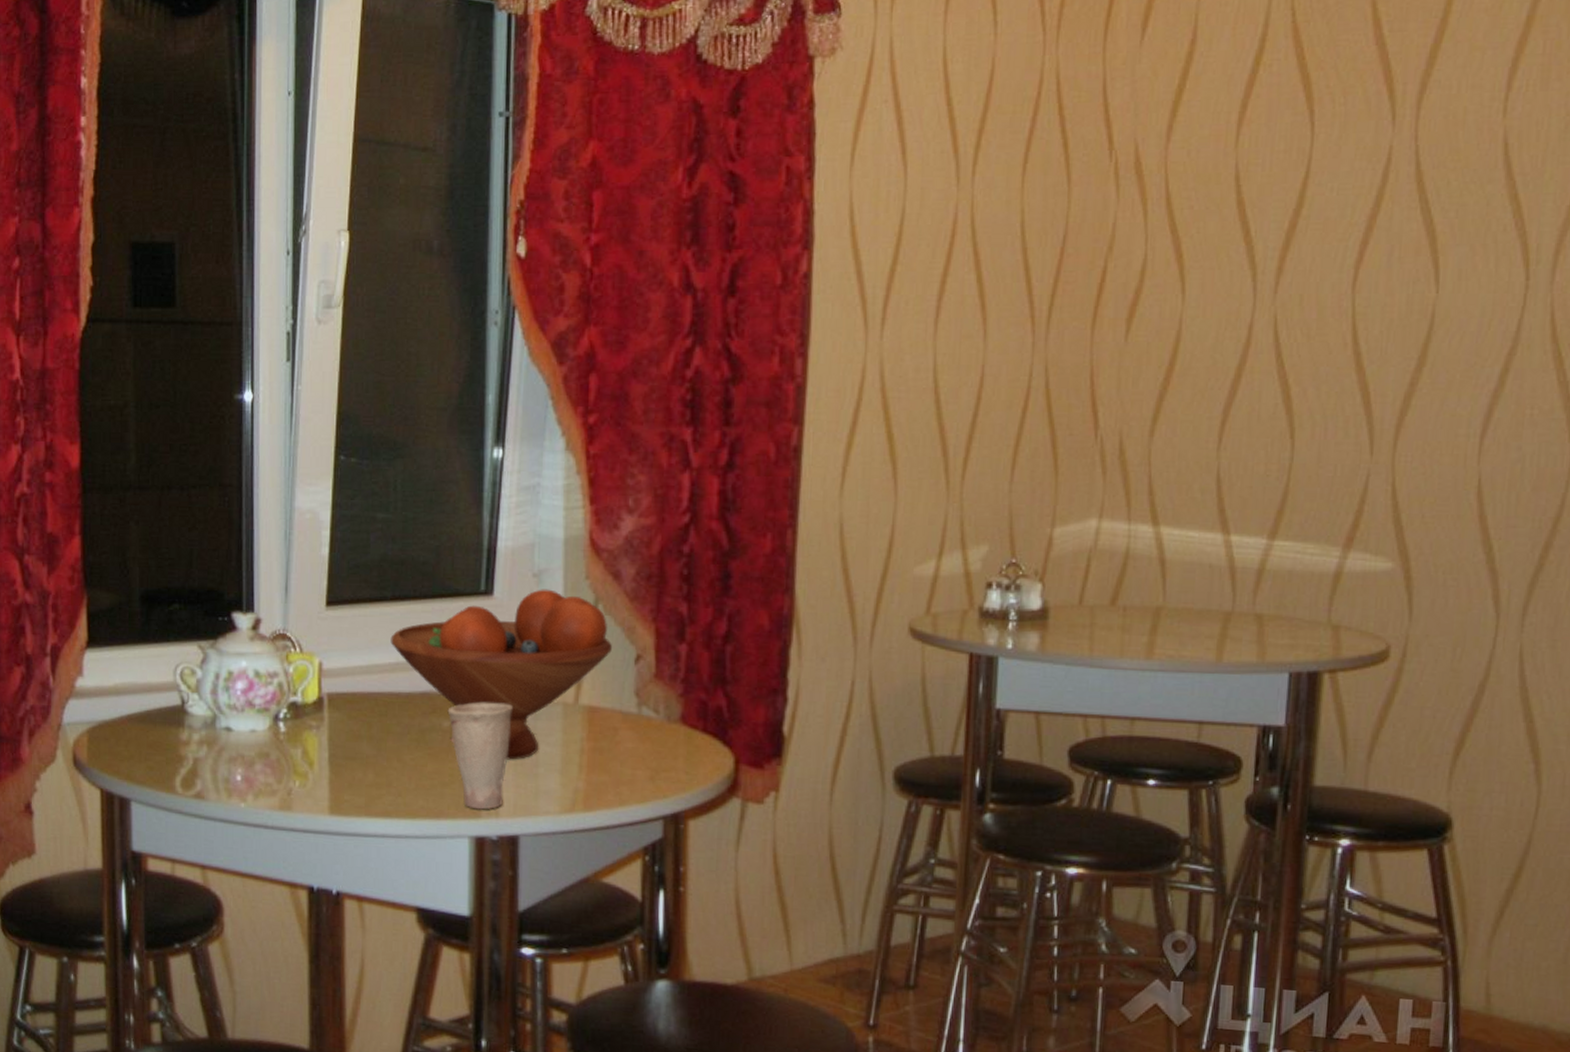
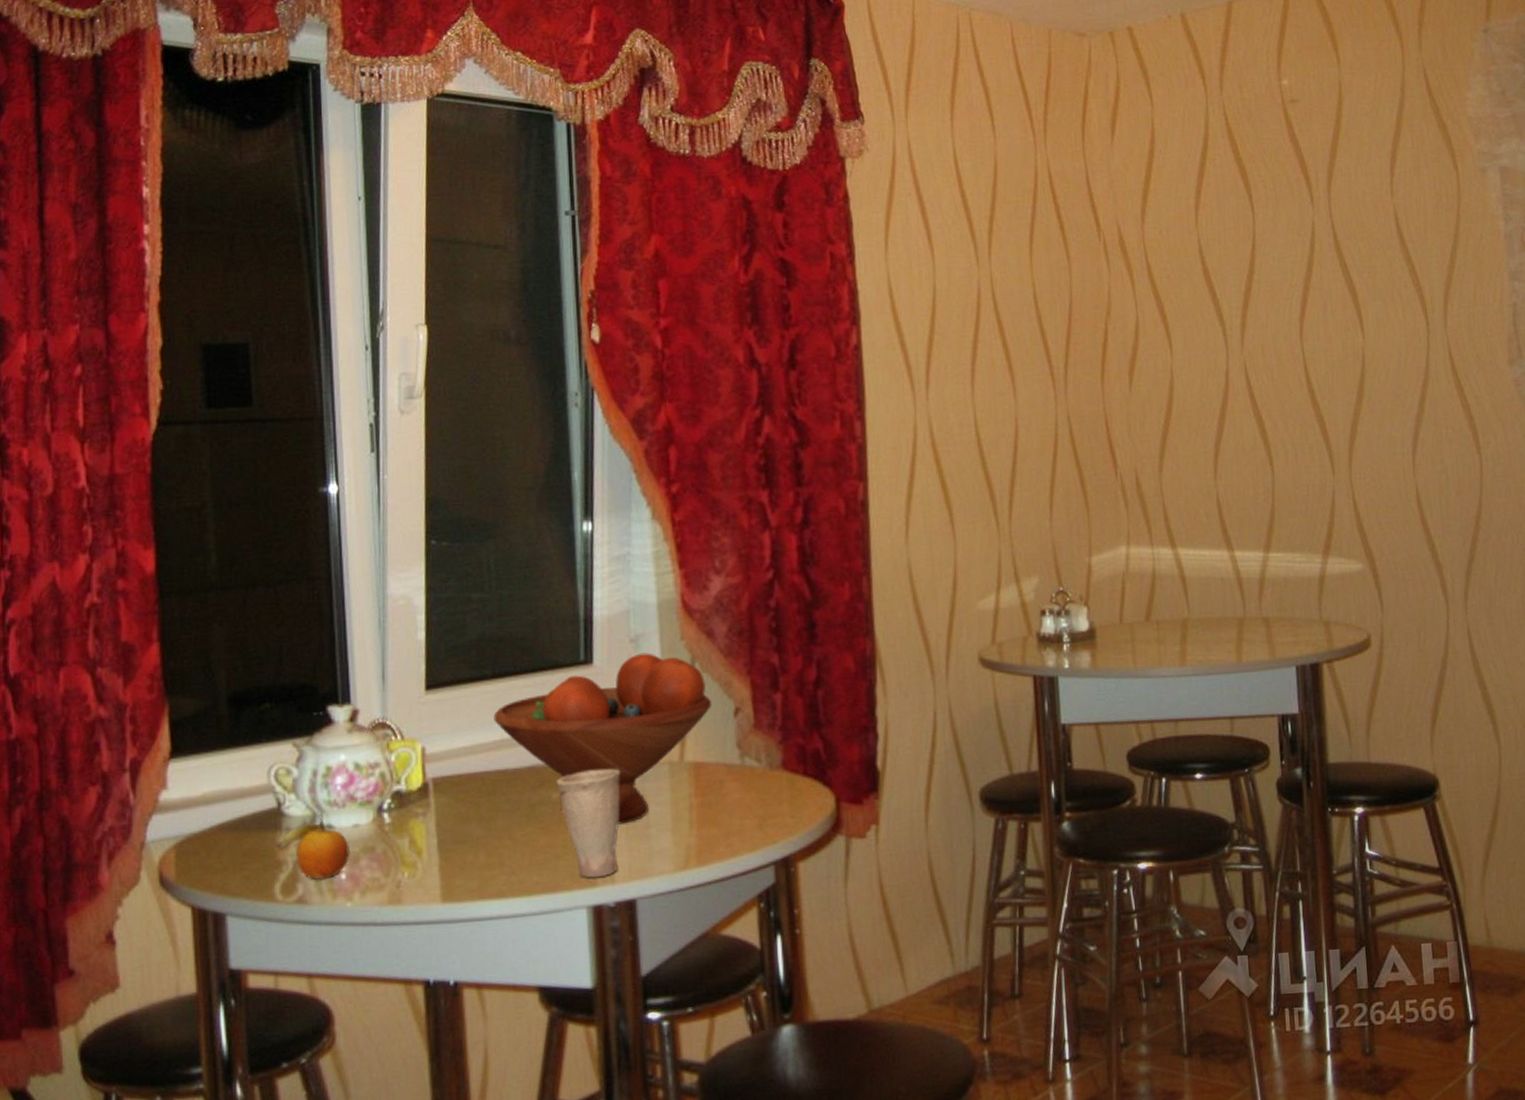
fruit: none [177,713,246,778] -> present [274,811,350,880]

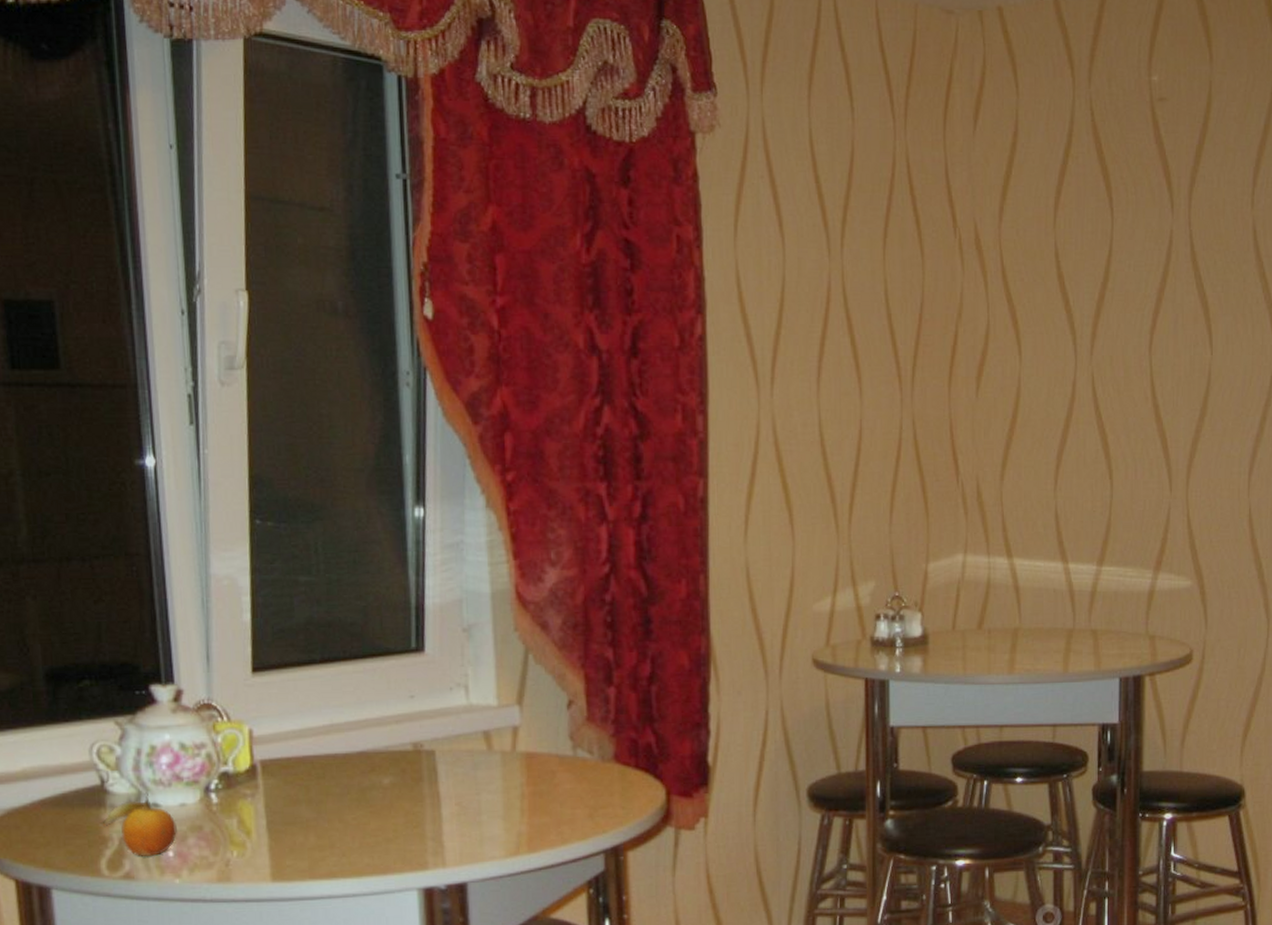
fruit bowl: present [493,653,711,825] -> none [322,643,544,811]
cup: present [556,769,620,878] -> none [386,757,452,862]

